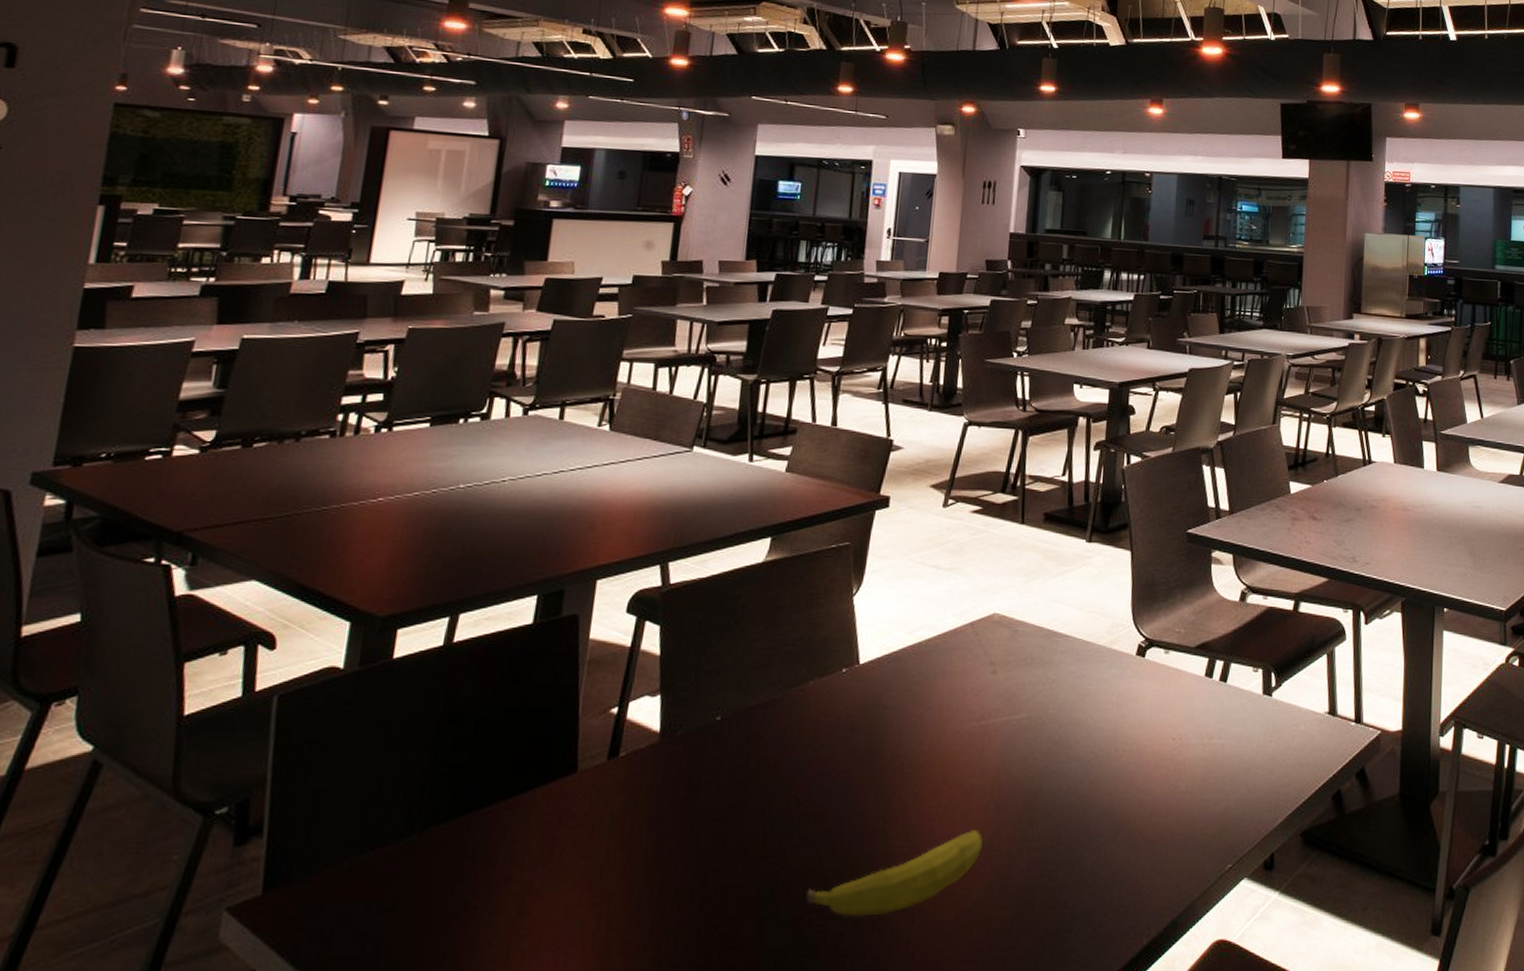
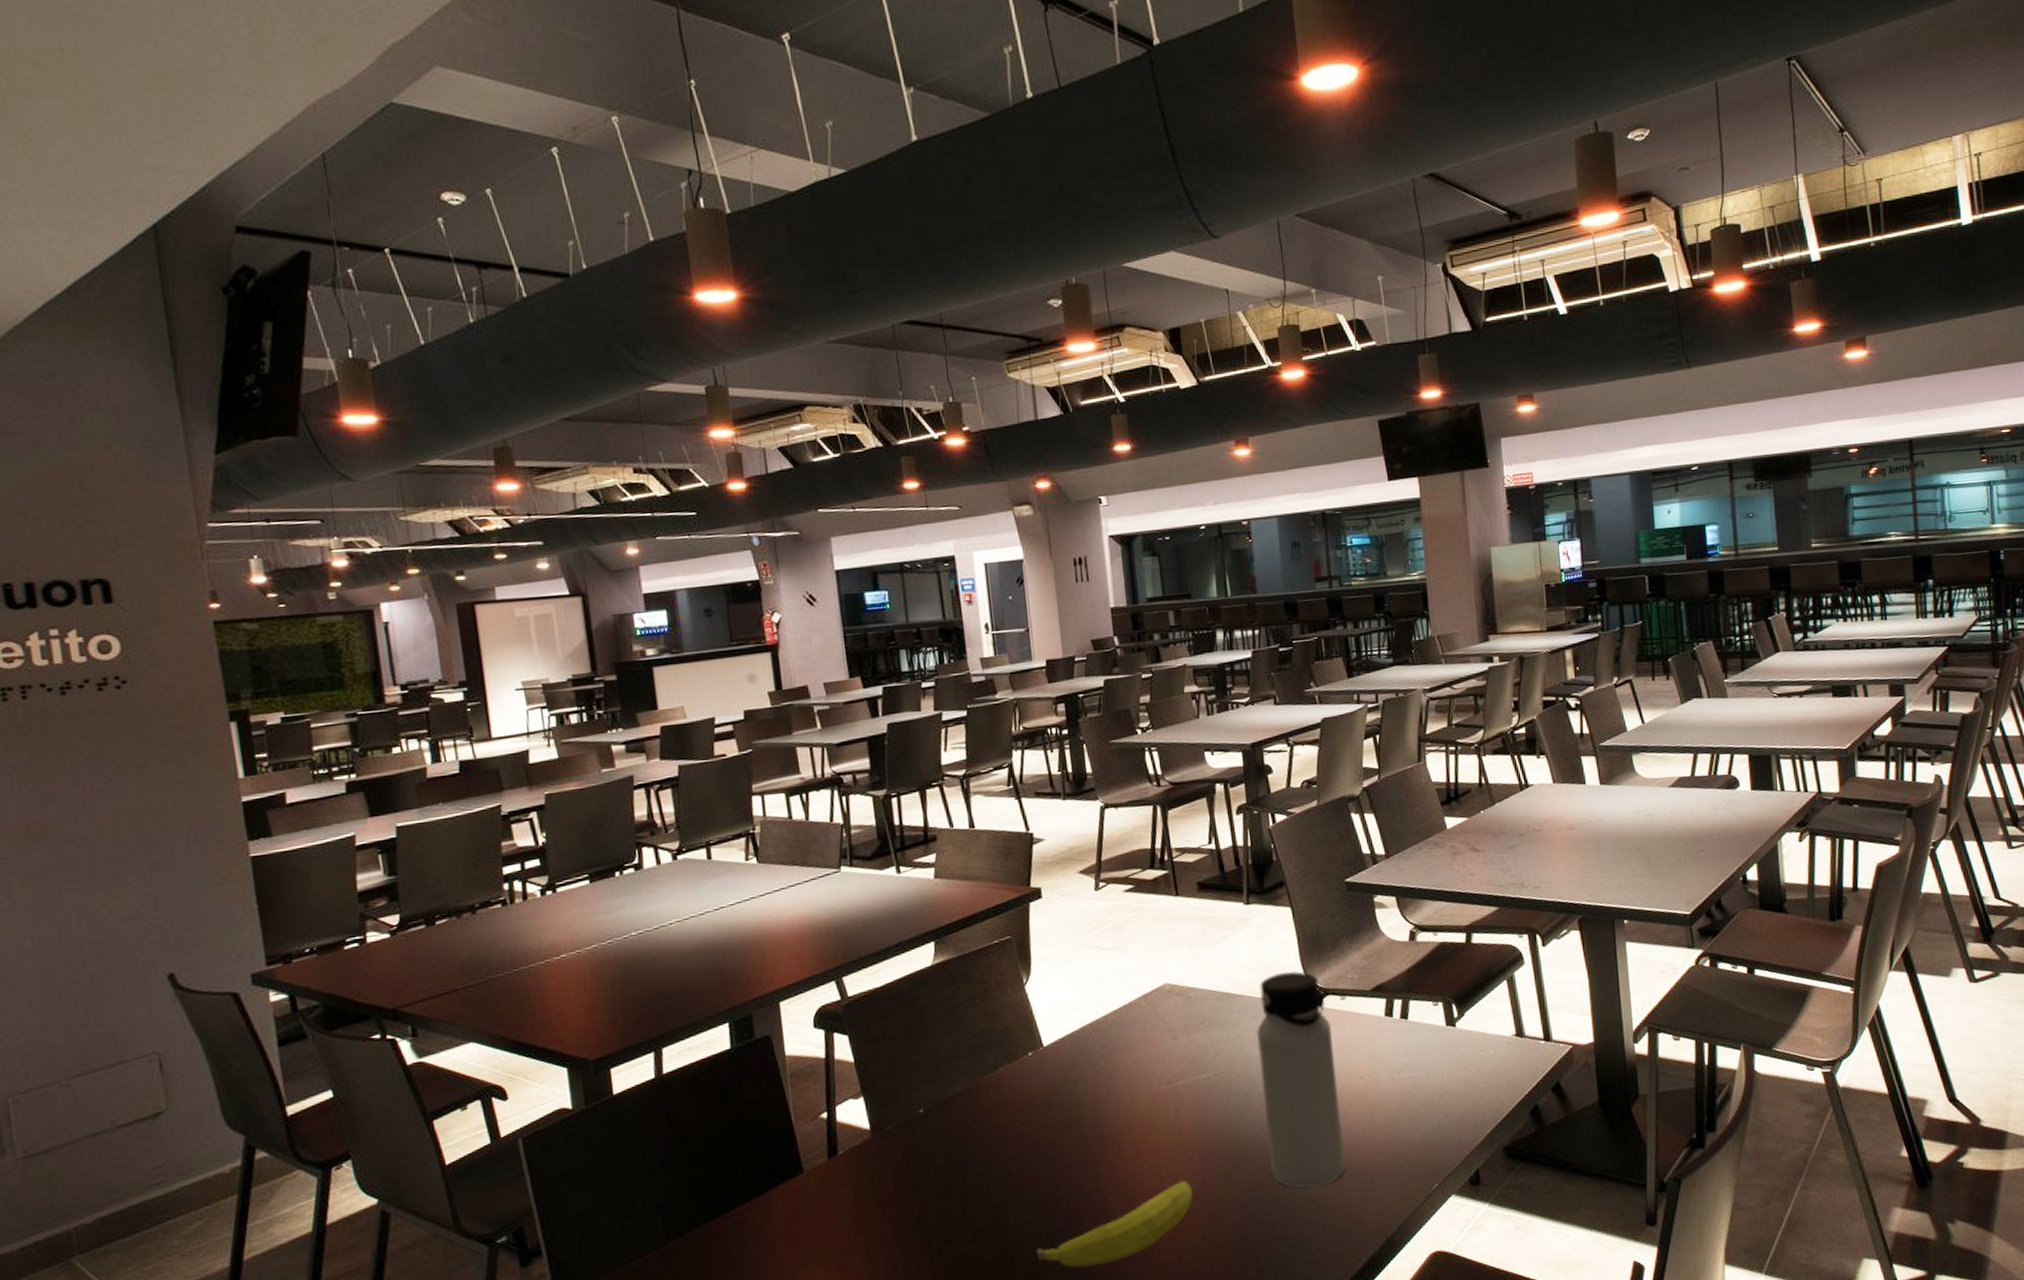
water bottle: none [1066,617,1151,853] -> present [1255,970,1345,1189]

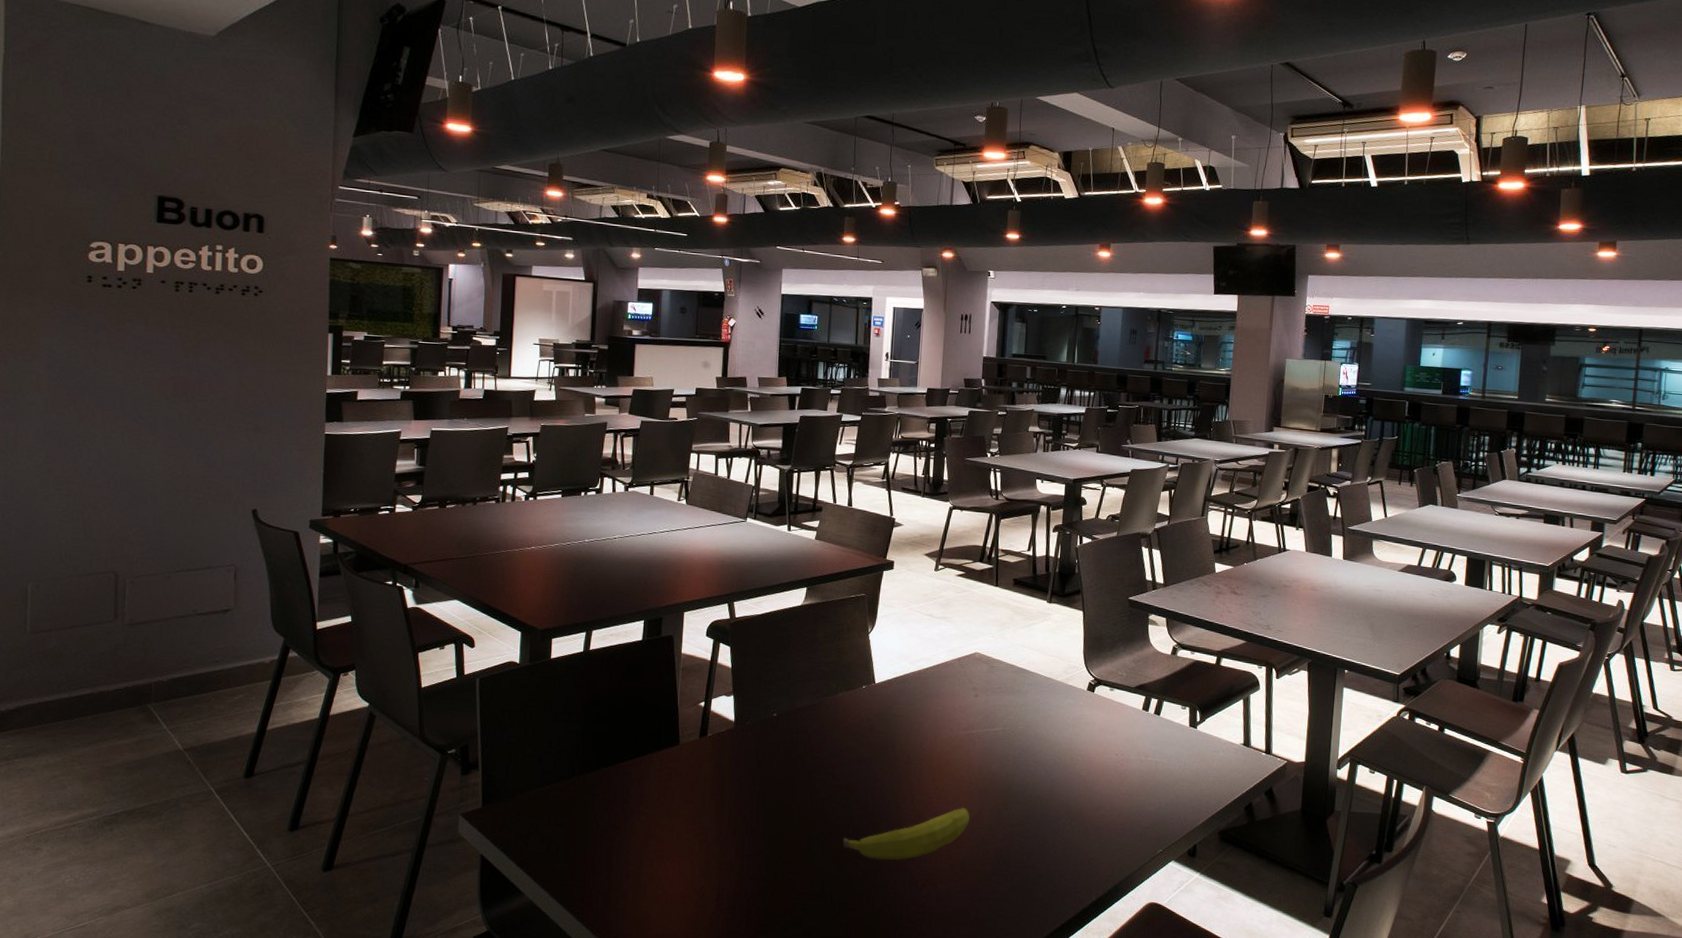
water bottle: present [1255,970,1345,1189] -> none [1033,660,1099,833]

